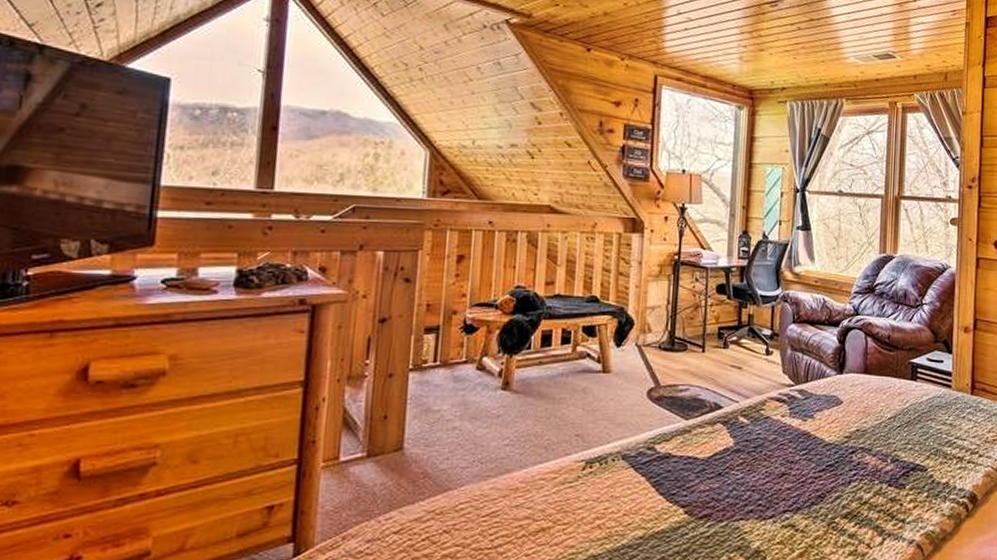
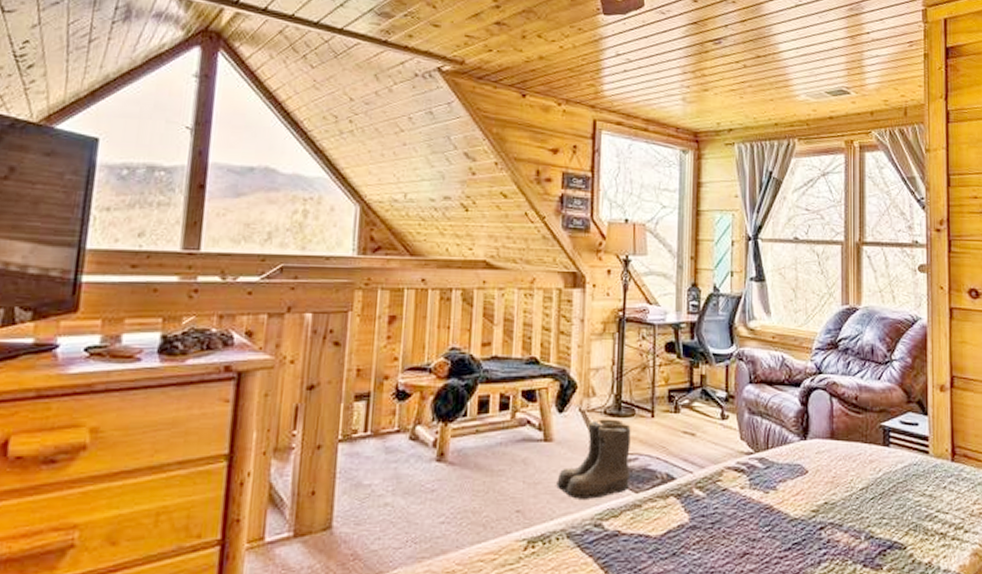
boots: none [612,353,683,425] -> present [555,419,631,499]

